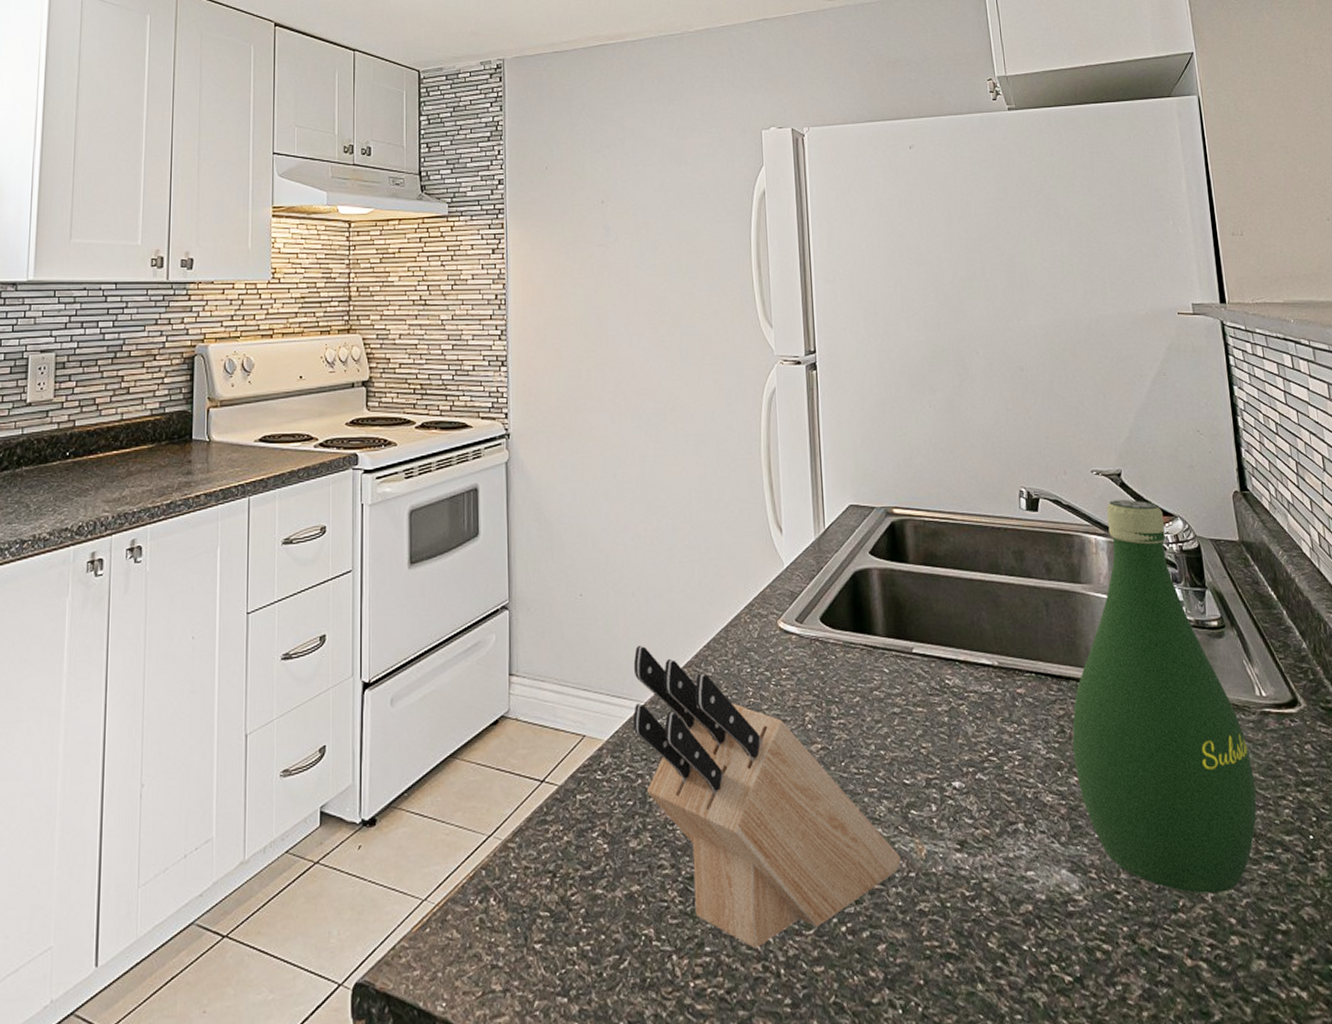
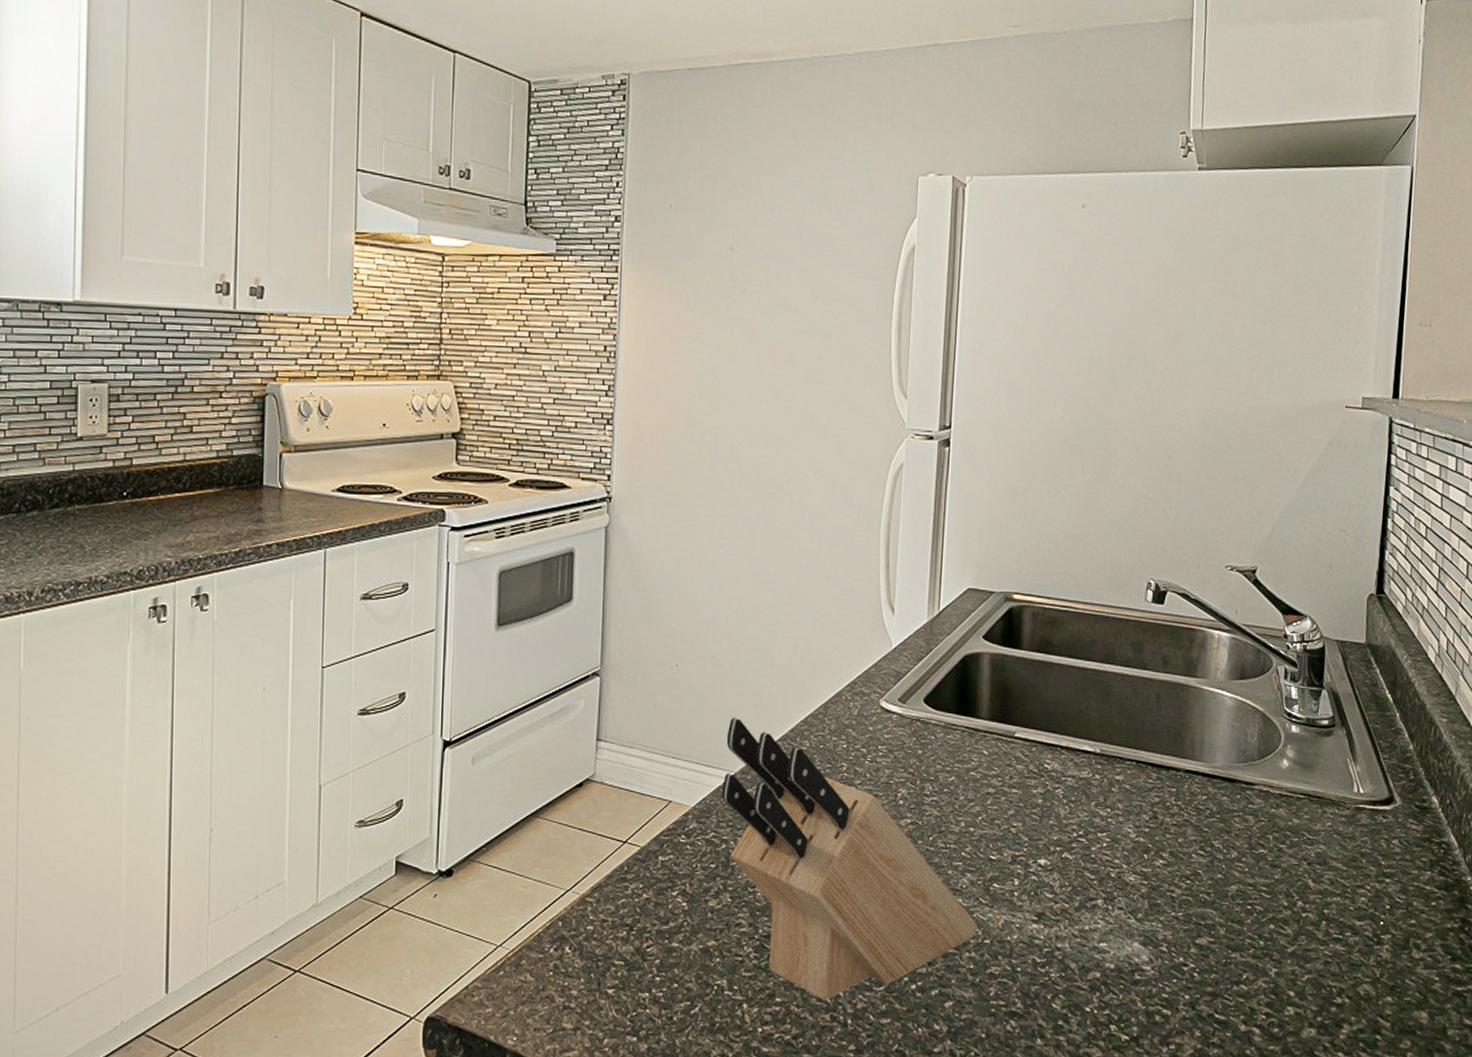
bottle: present [1072,500,1257,893] -> none [1162,597,1337,968]

